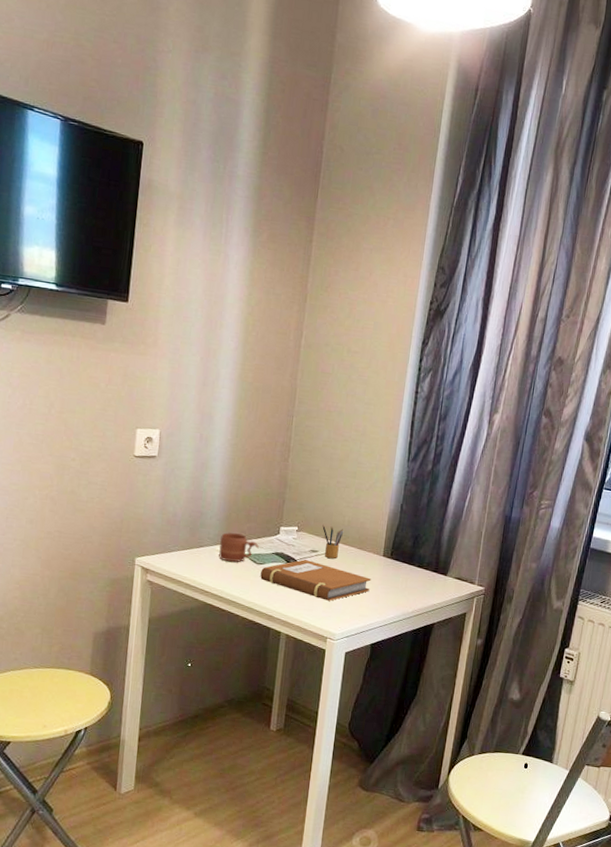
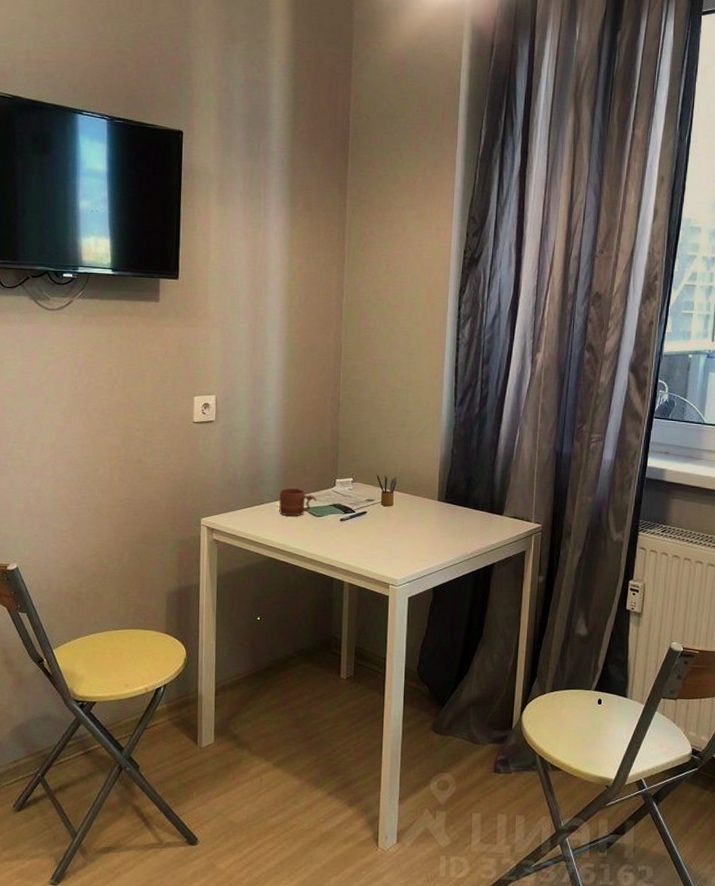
notebook: present [260,559,371,601] -> none [320,509,428,548]

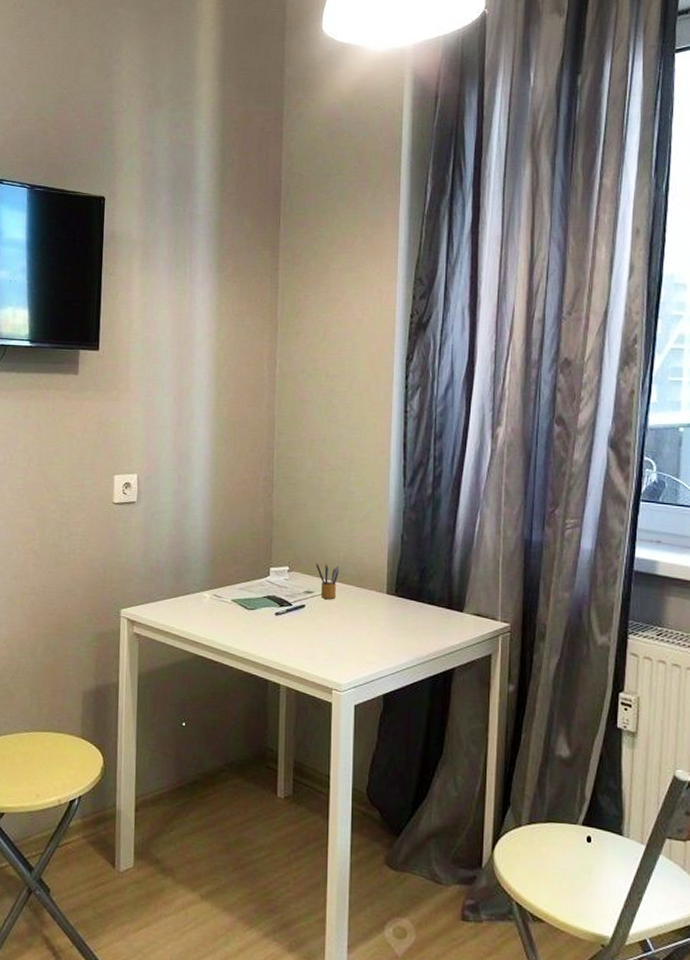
mug: present [278,488,317,516] -> none [206,577,249,609]

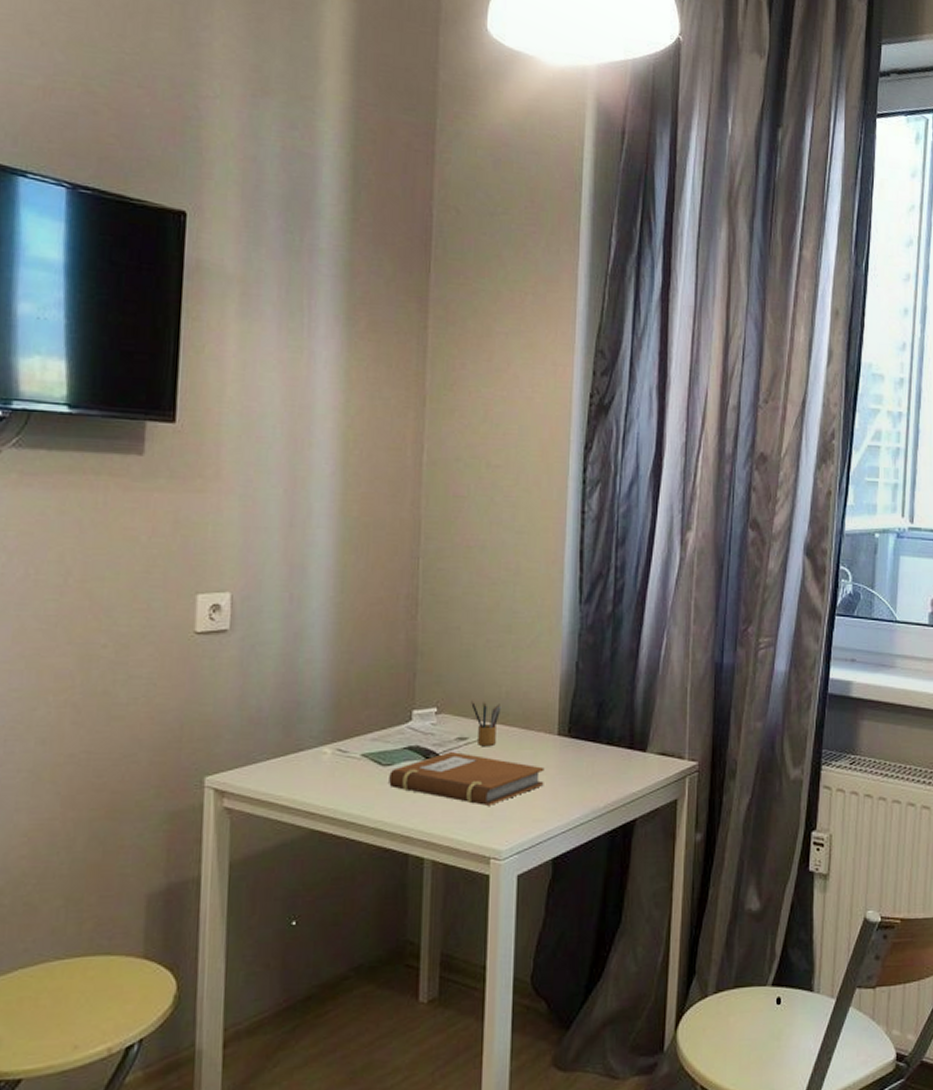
notebook: none [253,602,376,647] -> present [389,752,544,806]

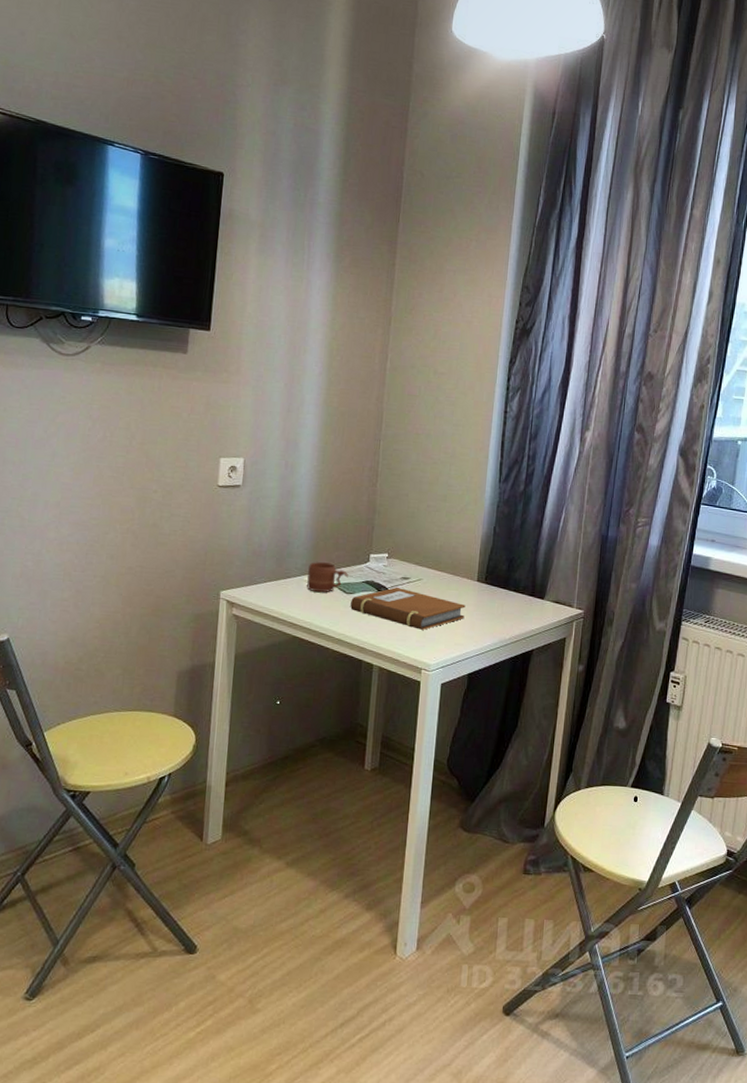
mug: none [326,726,384,766] -> present [307,562,348,592]
pencil box: present [471,700,502,745] -> none [413,550,436,585]

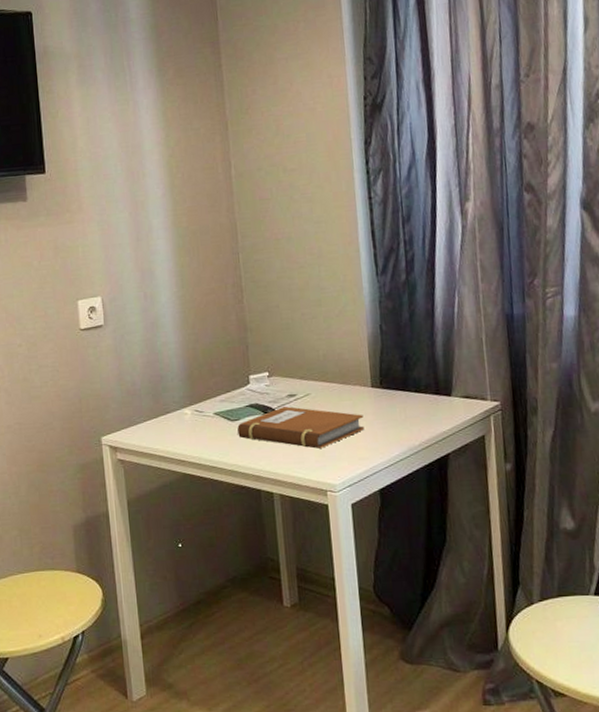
mug: present [307,562,348,592] -> none [186,391,230,424]

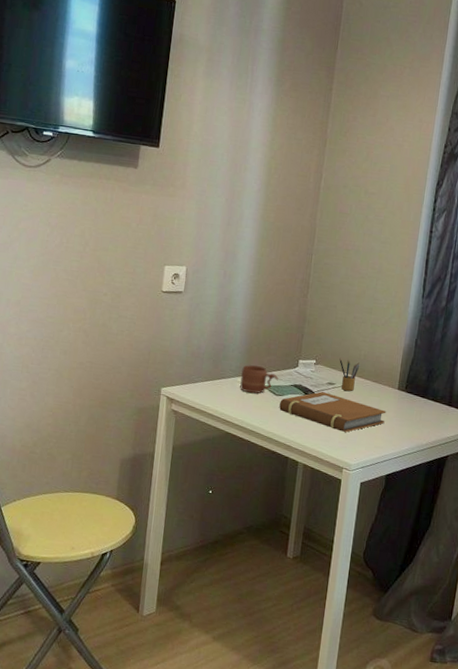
mug: none [186,391,230,424] -> present [240,365,278,394]
pencil box: none [295,364,321,400] -> present [339,358,360,391]

